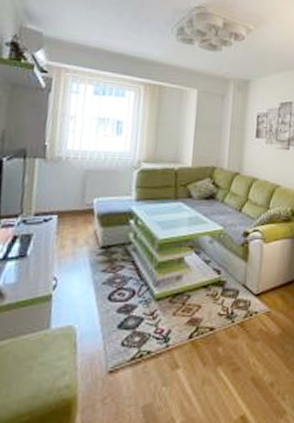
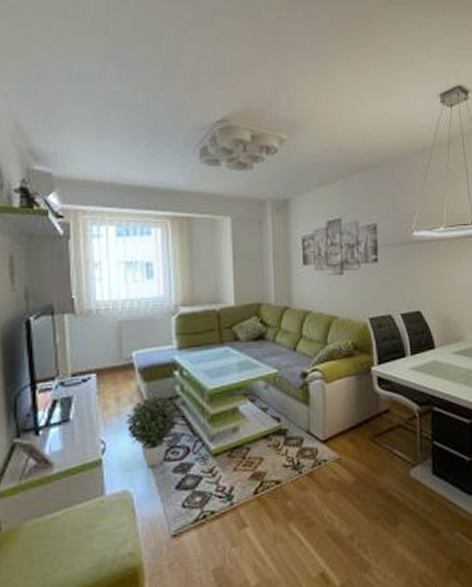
potted plant: none [79,240,129,306] -> present [126,395,179,468]

